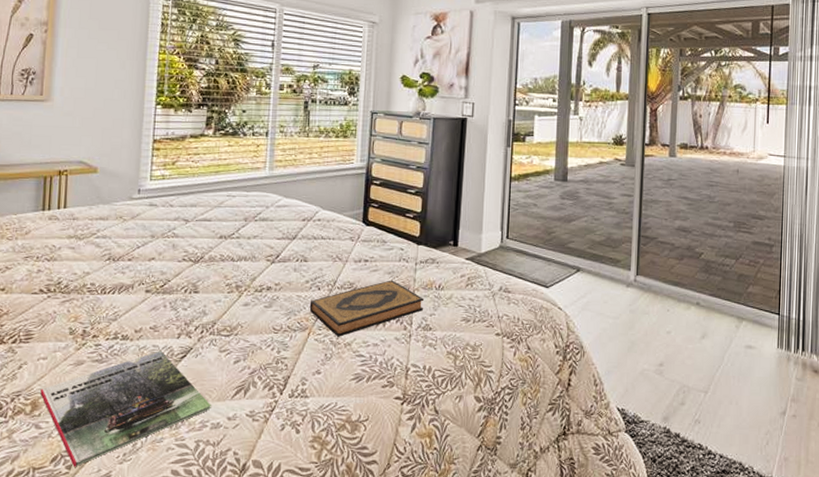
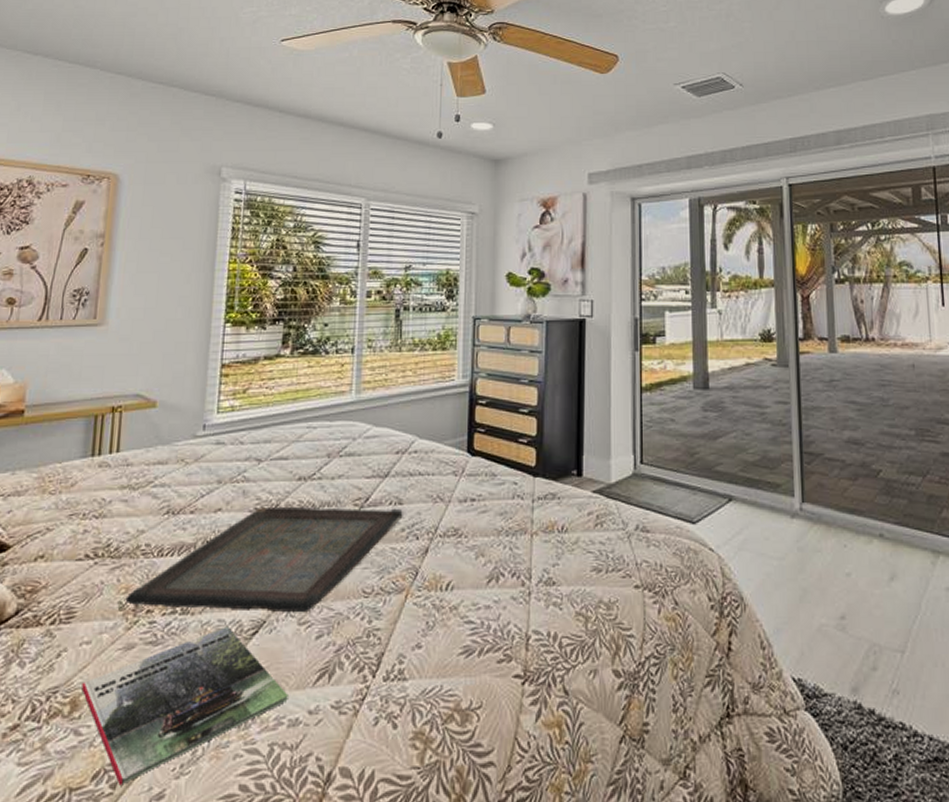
serving tray: none [75,259,308,342] -> present [125,507,403,612]
hardback book: present [309,280,425,337] -> none [406,523,545,599]

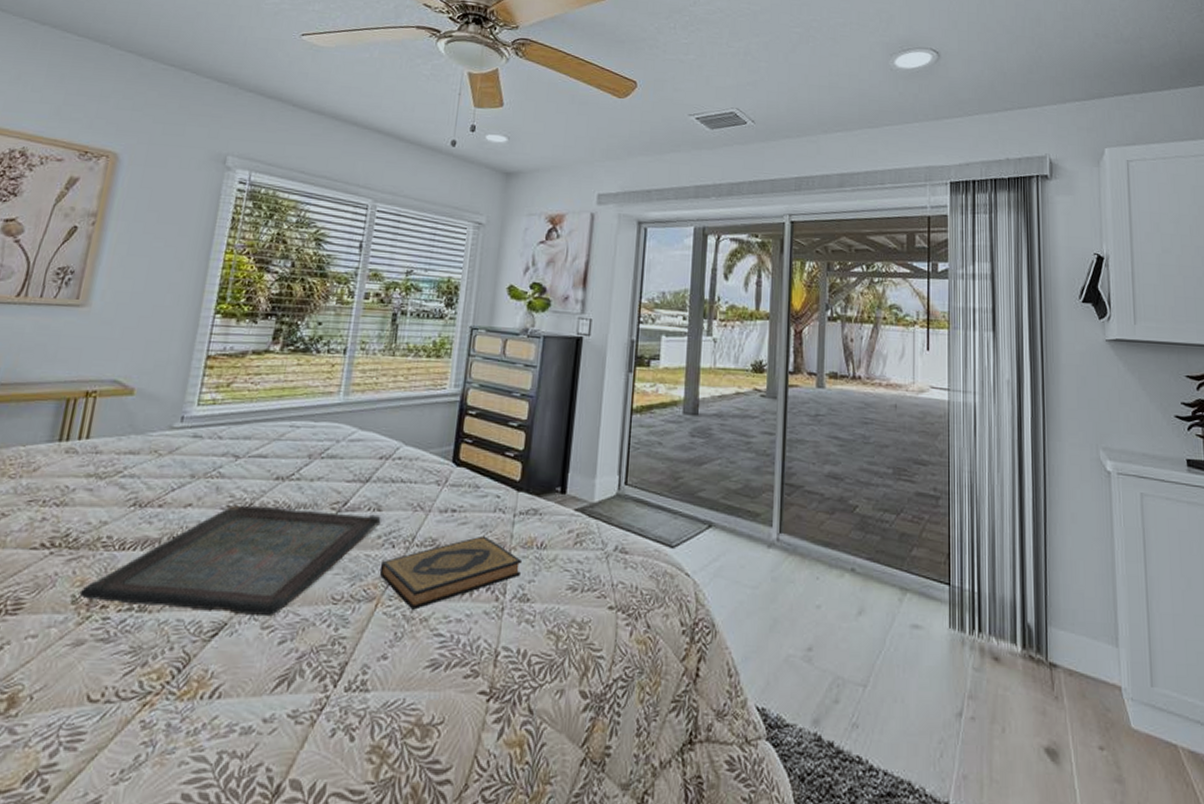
magazine: present [81,627,288,786] -> none [22,627,244,790]
hardback book: none [406,523,545,599] -> present [379,535,523,610]

